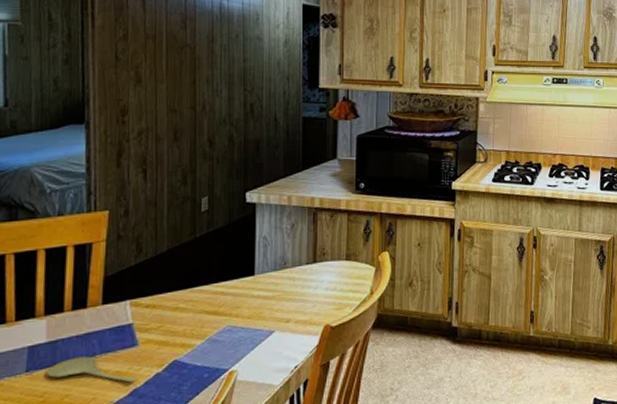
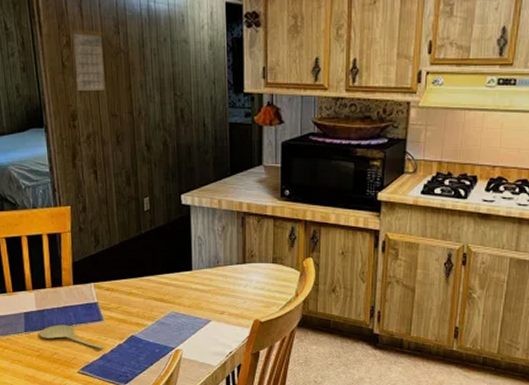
calendar: none [130,21,167,85] -> present [71,27,106,91]

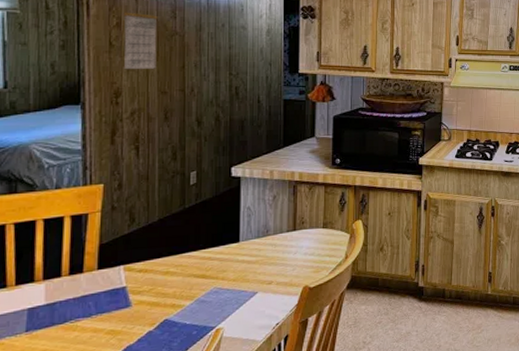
spoon: present [39,324,104,349] -> none [45,316,130,340]

